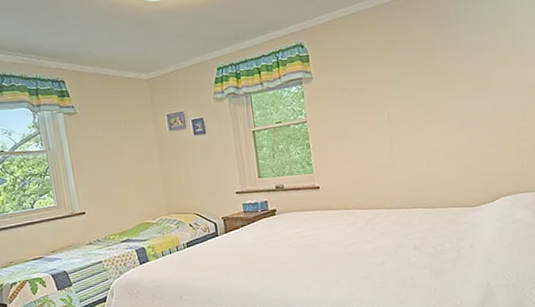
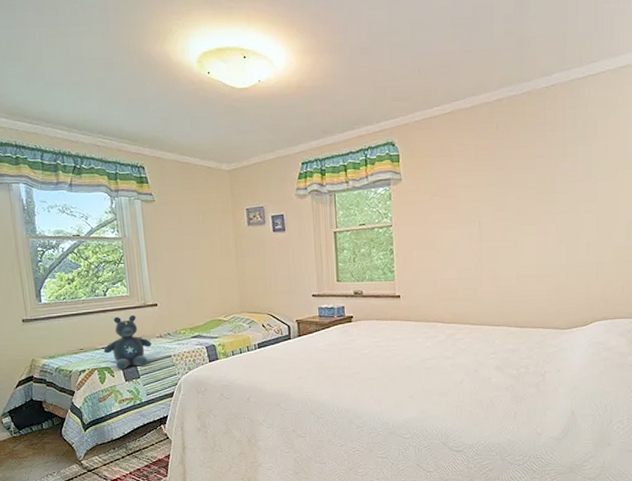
stuffed bear: none [33,224,82,279] -> present [103,315,152,370]

